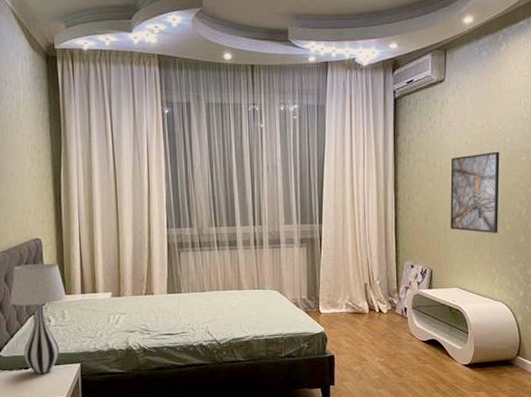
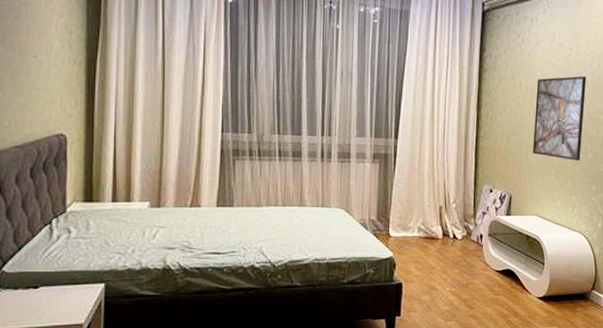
table lamp: present [10,263,67,374] -> none [20,163,94,294]

